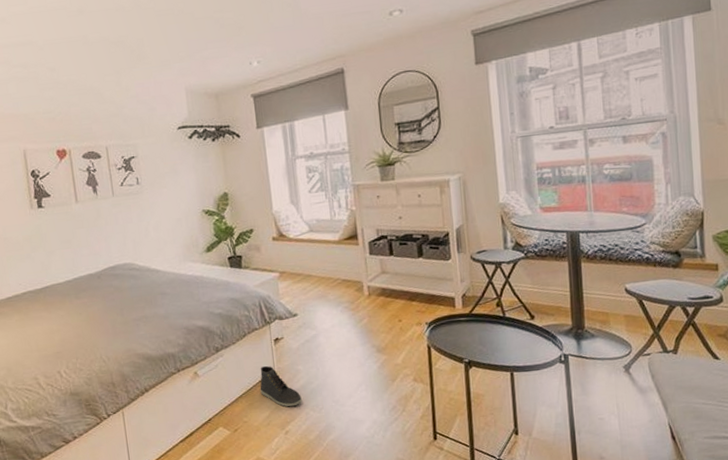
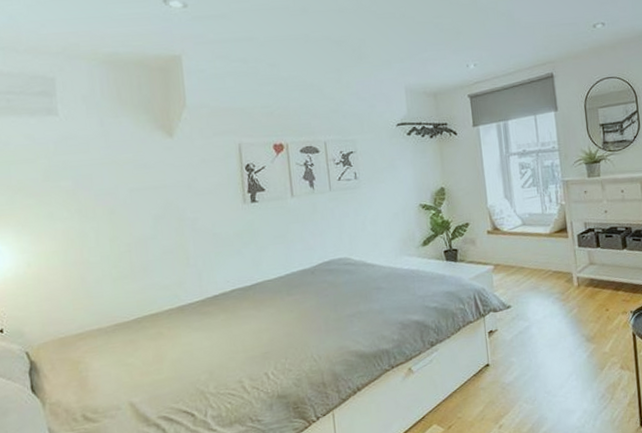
sneaker: present [260,366,302,407] -> none [474,359,515,400]

